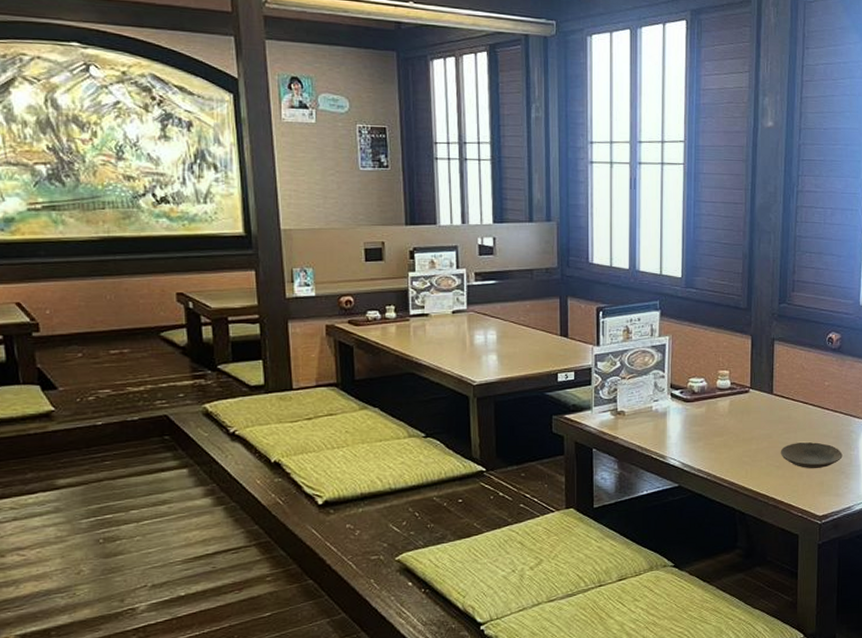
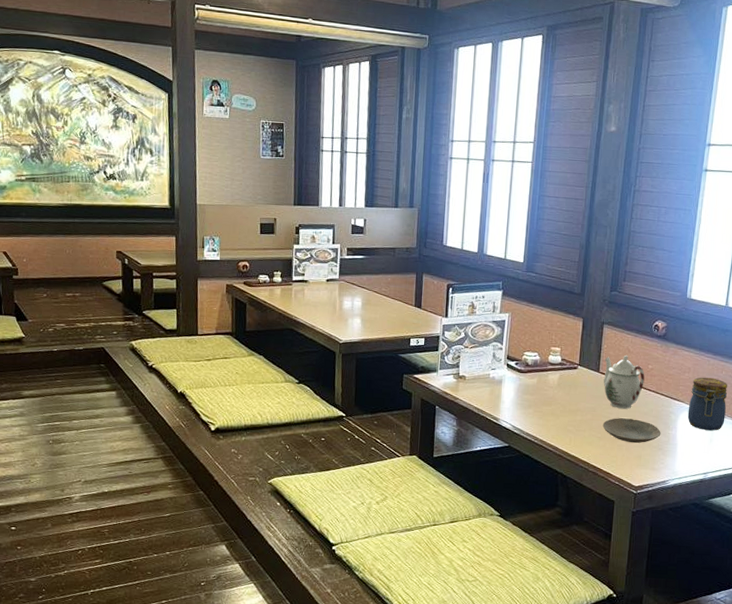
teapot: none [778,372,822,432] -> present [603,355,645,409]

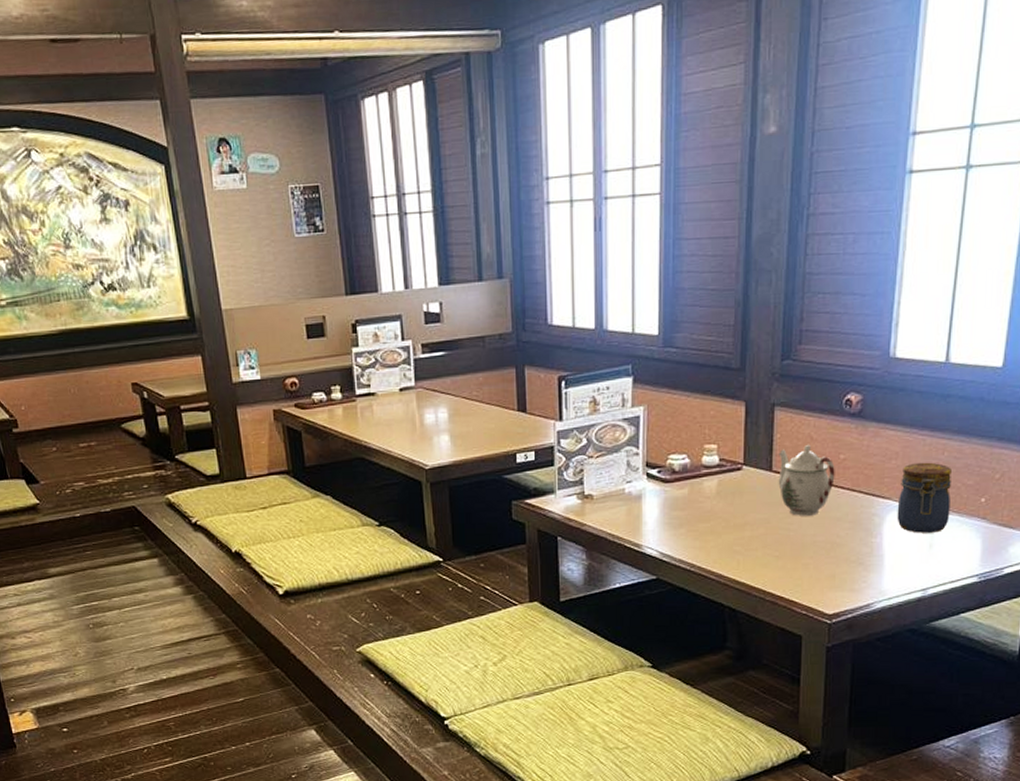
plate: present [602,418,661,443] -> none [780,528,861,559]

